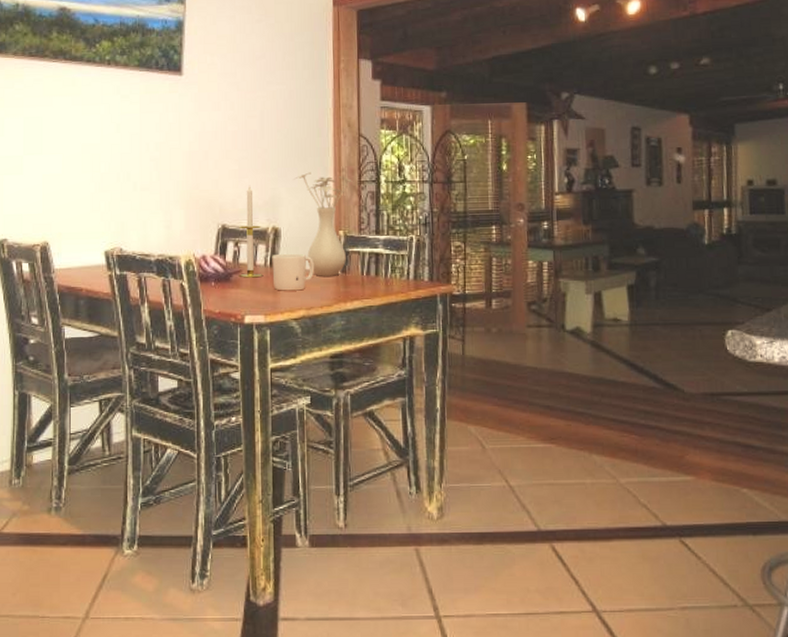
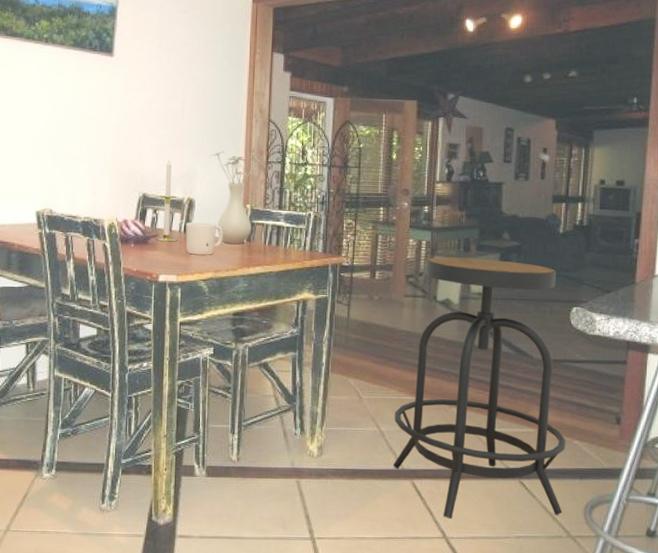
bar stool: none [525,278,735,589] -> present [393,257,567,519]

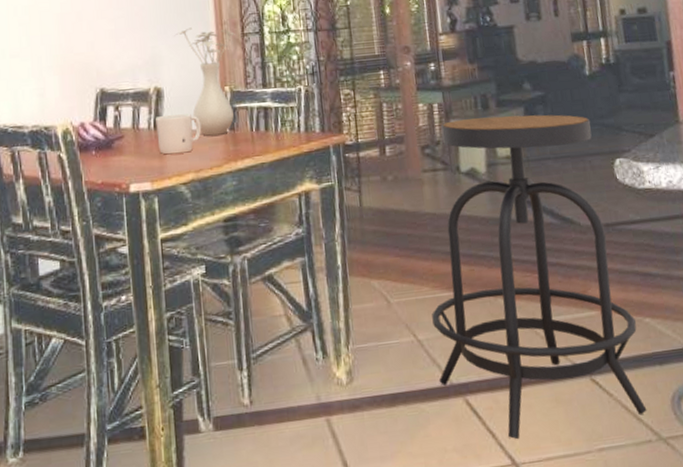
candle: present [154,160,178,242] -> none [119,46,148,144]

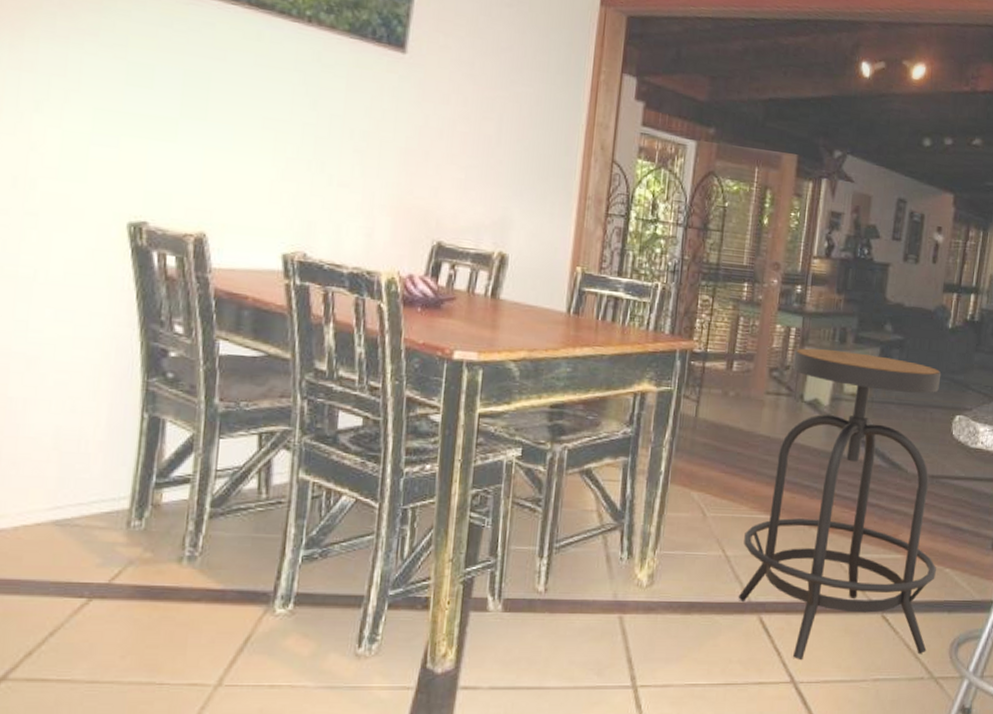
mug: present [155,113,202,155] -> none [492,284,544,329]
vase: present [175,27,237,137] -> none [532,195,600,318]

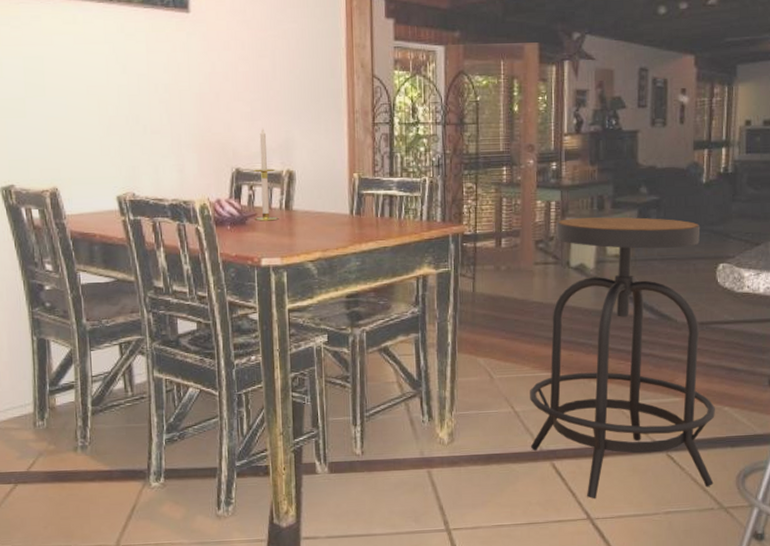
candle: none [450,200,484,309] -> present [253,129,279,222]

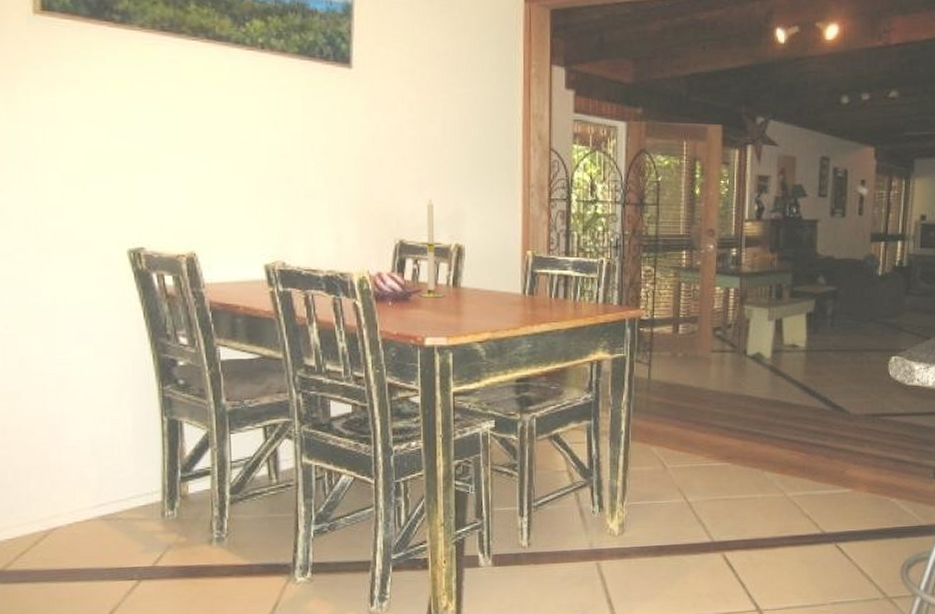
bar stool: present [530,217,716,499] -> none [702,306,884,591]

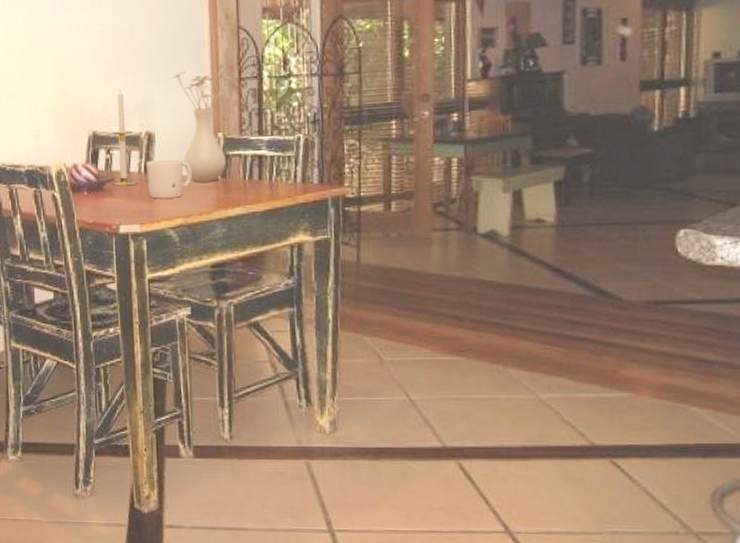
mug: none [455,273,501,313] -> present [146,158,192,199]
vase: none [481,187,543,299] -> present [169,71,233,184]

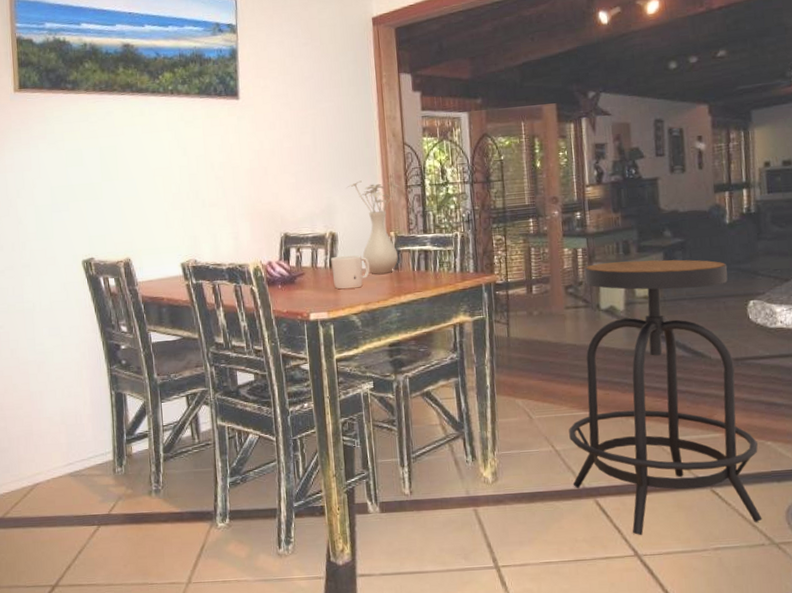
candle: present [110,89,138,187] -> none [300,196,325,280]
bar stool: none [429,174,679,510] -> present [569,259,762,536]

